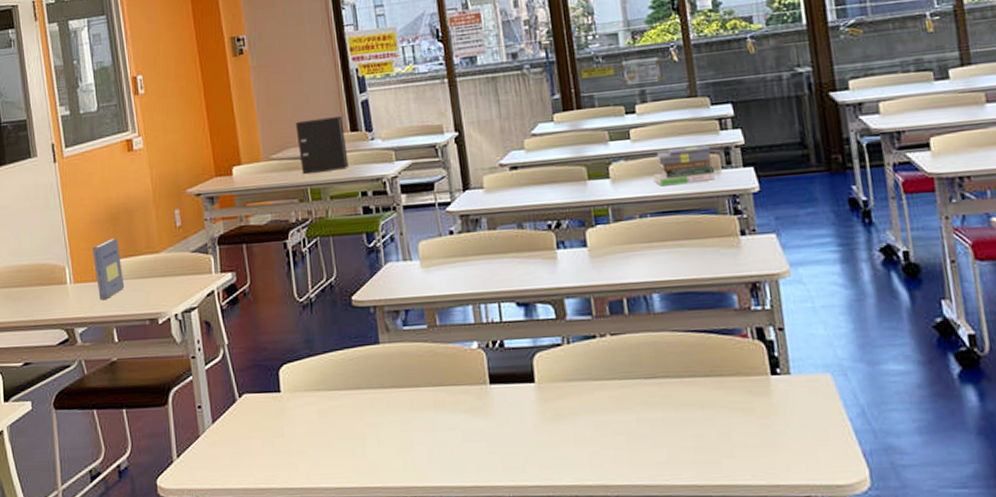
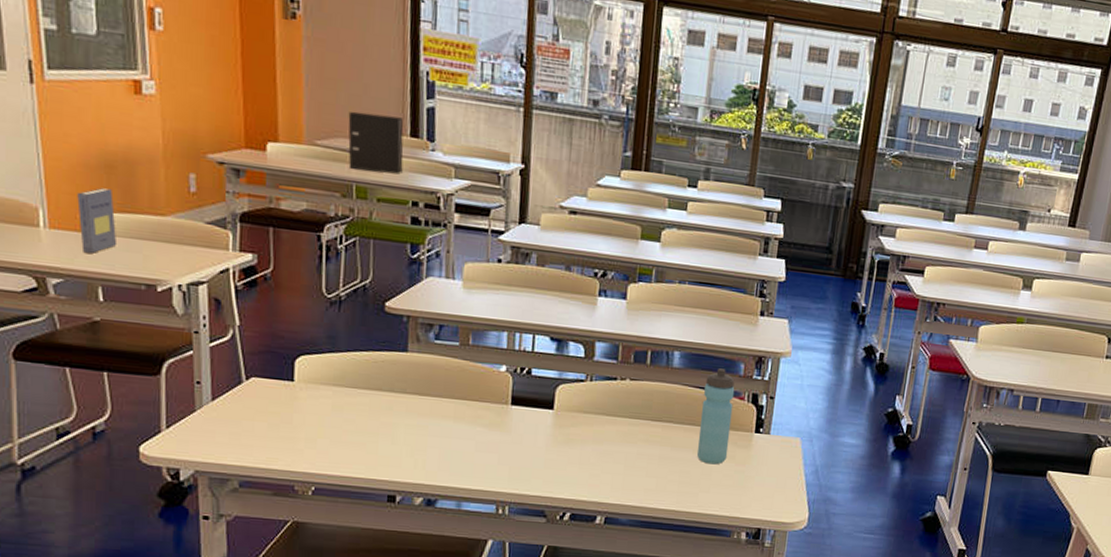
books: present [652,145,716,187] -> none [698,227,754,264]
water bottle: none [696,304,745,422] -> present [696,368,735,465]

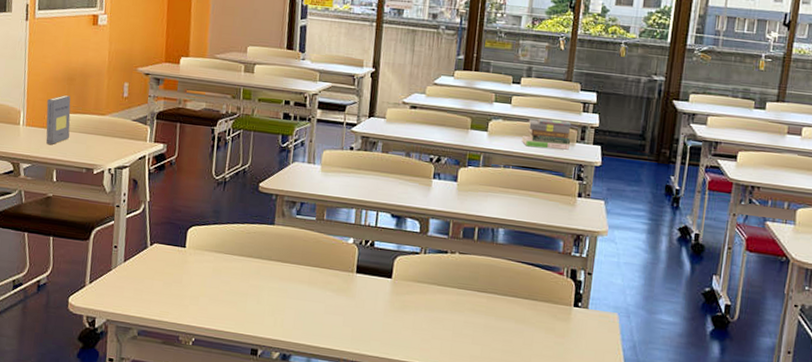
binder: present [348,111,404,175] -> none [238,31,282,79]
water bottle: present [696,368,735,465] -> none [519,245,555,336]
books: none [698,227,754,264] -> present [521,118,572,150]

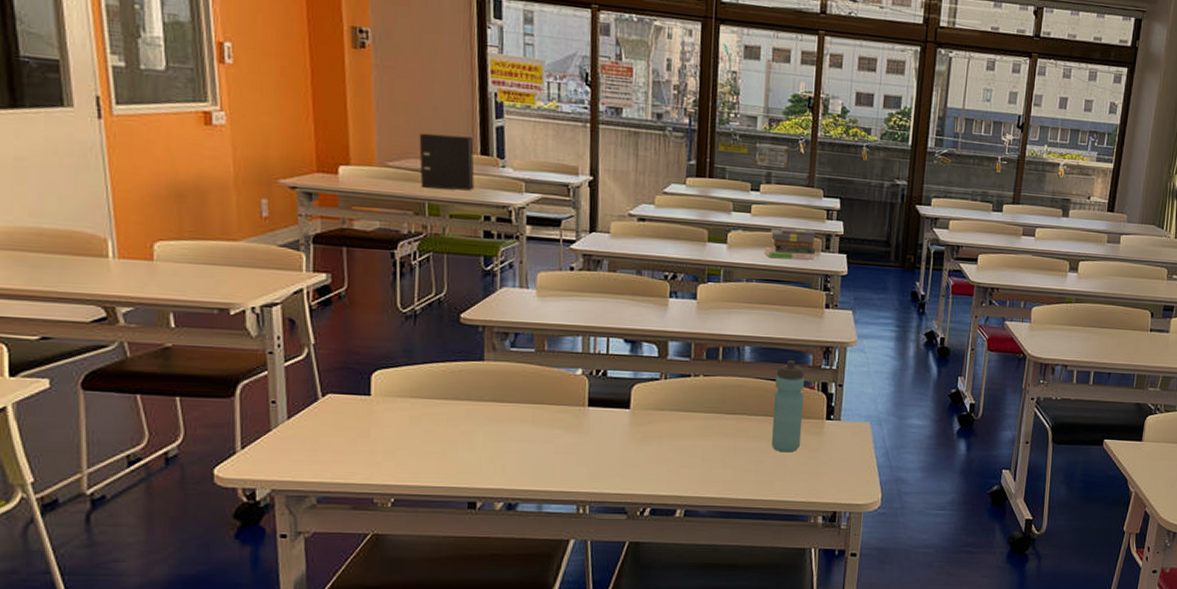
book: present [46,95,71,145] -> none [147,217,189,282]
binder: none [238,31,282,79] -> present [419,133,475,191]
water bottle: none [519,245,555,336] -> present [771,360,805,453]

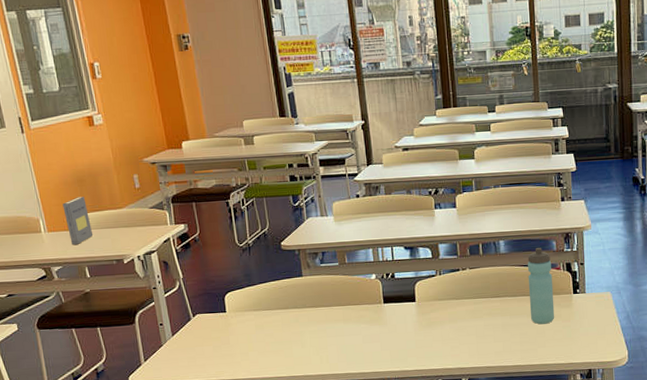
book: none [147,217,189,282] -> present [62,196,94,246]
binder: present [419,133,475,191] -> none [234,105,278,149]
books: present [764,227,816,260] -> none [505,137,548,166]

